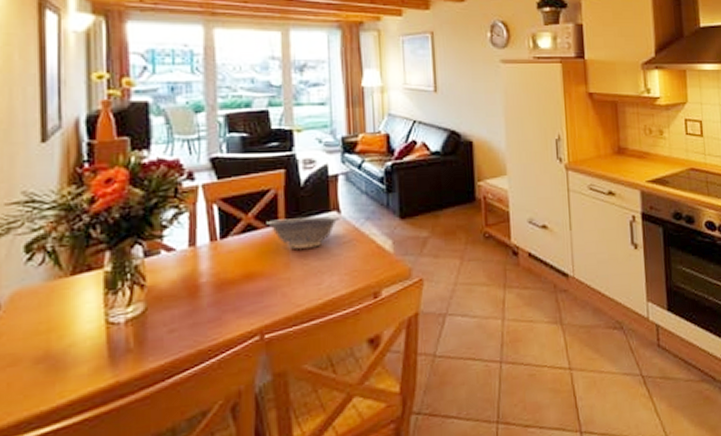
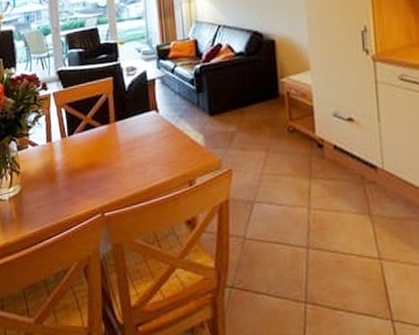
decorative bowl: present [266,216,340,250] -> none [101,115,159,144]

